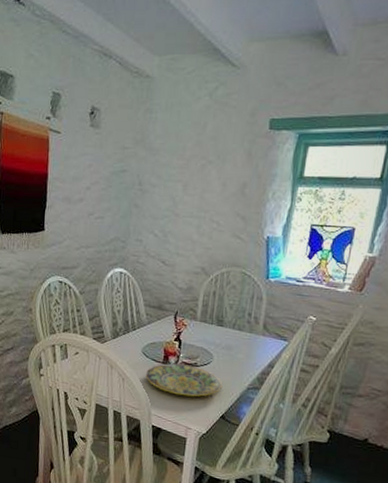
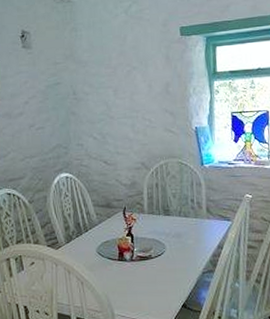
plate: present [145,363,222,397] -> none [103,258,178,291]

